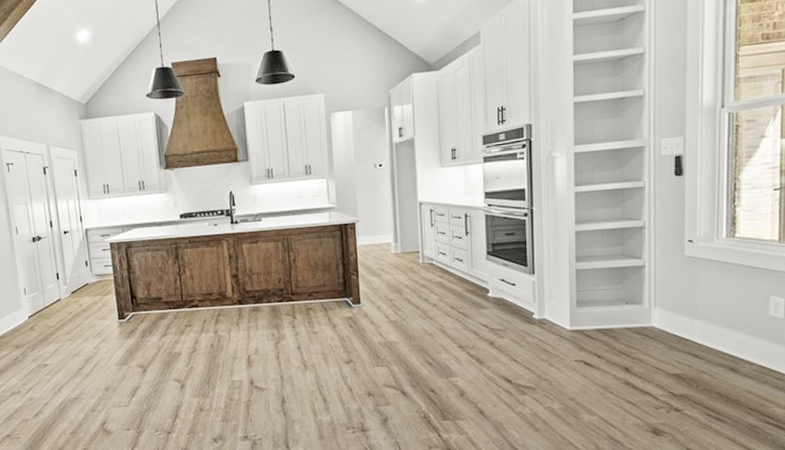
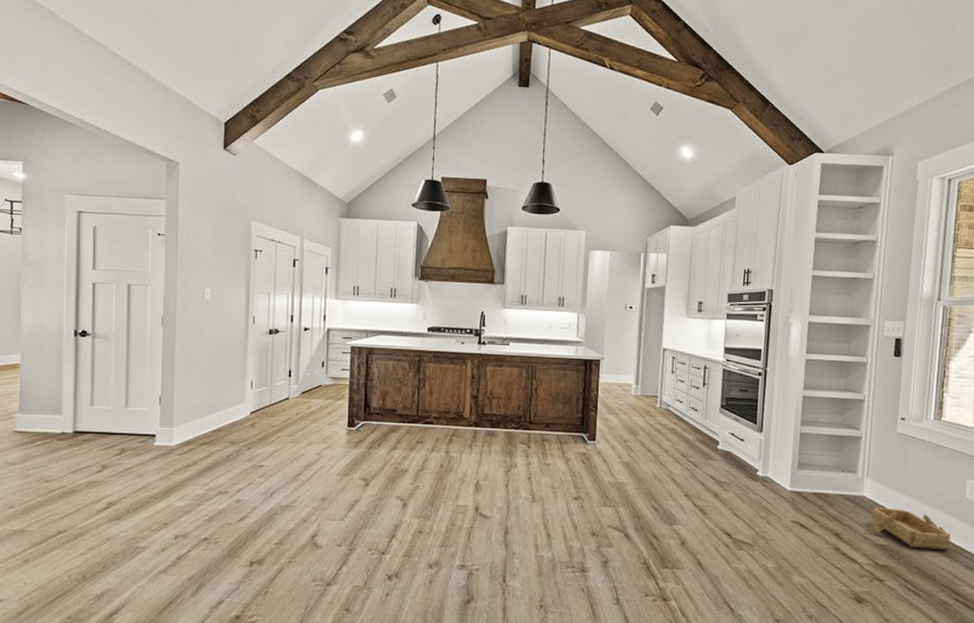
wooden boat: none [662,335,755,374] -> present [869,507,951,550]

